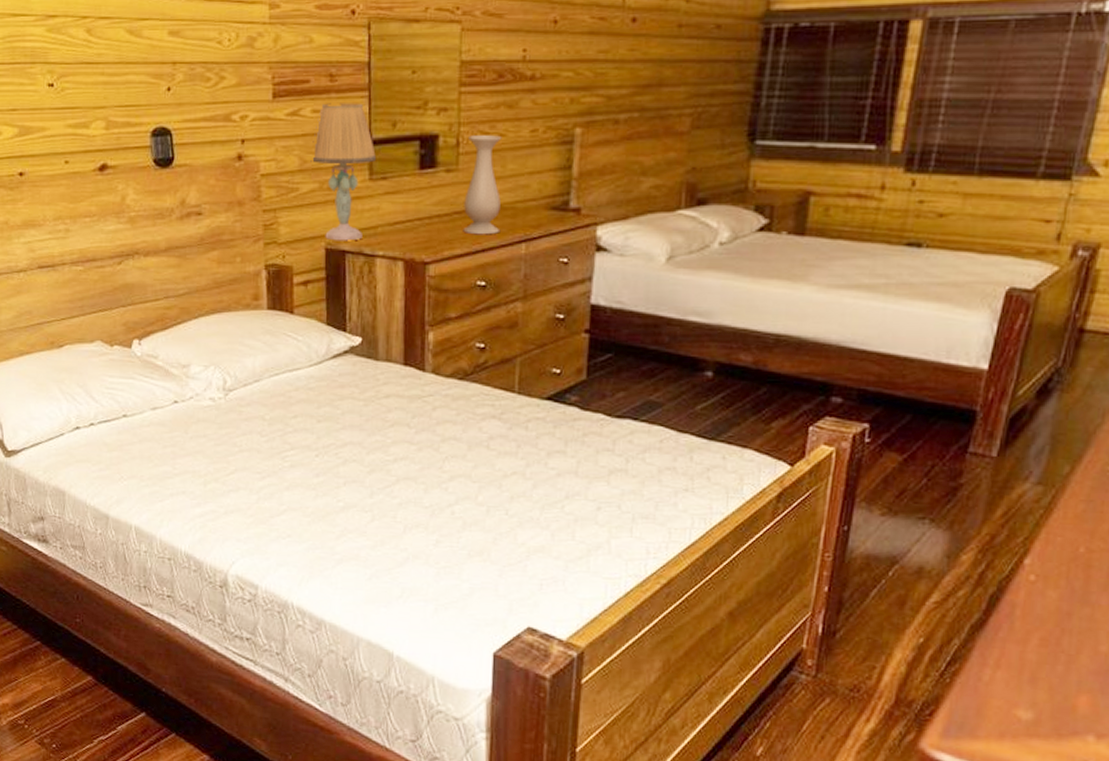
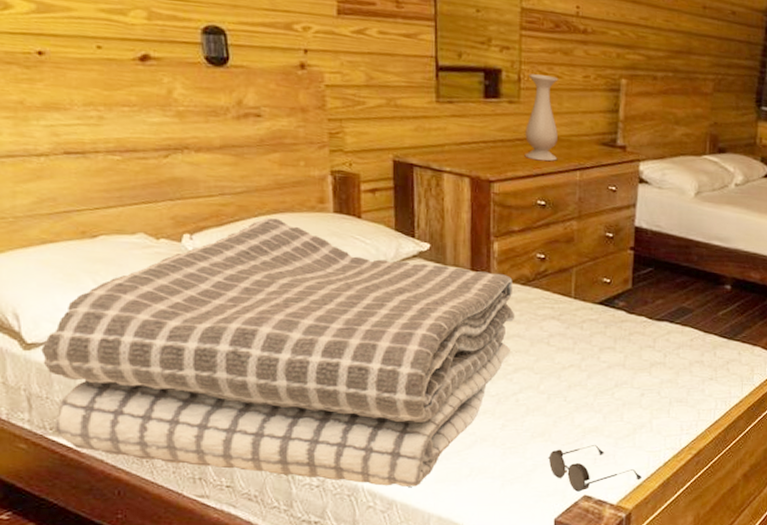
towel: none [18,318,452,607] -> present [41,218,515,487]
table lamp: present [310,103,377,241] -> none [377,26,443,156]
sunglasses: none [487,566,597,623] -> present [548,444,642,492]

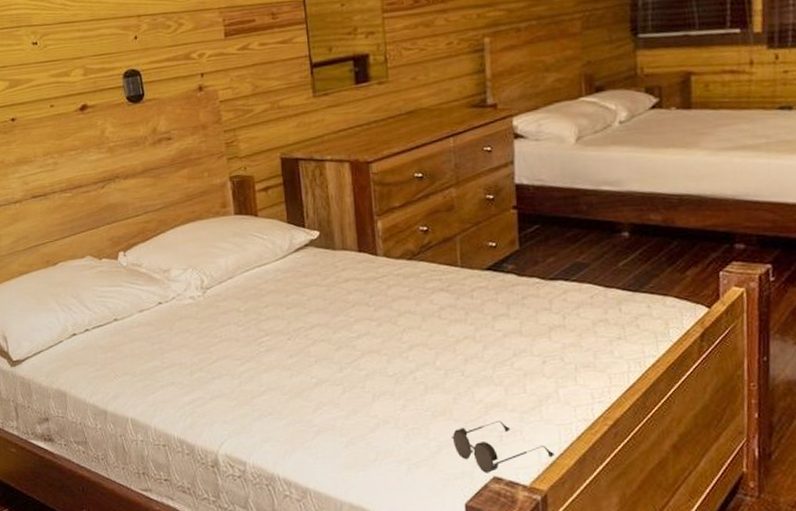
towel: present [41,218,515,487] -> none [23,227,405,475]
vase: present [524,73,559,162] -> none [394,50,430,135]

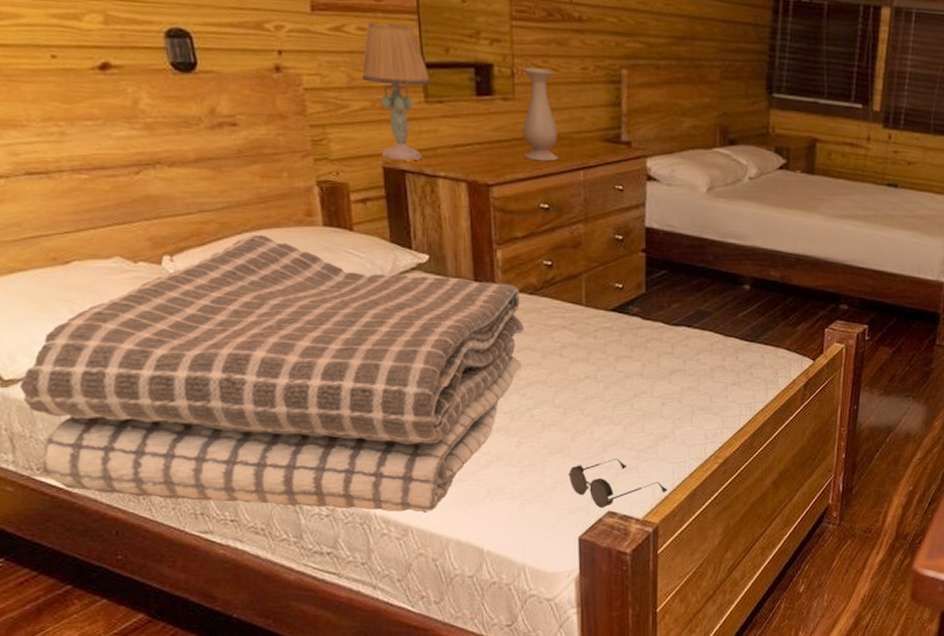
towel: none [23,227,405,475] -> present [19,234,525,512]
table lamp: none [261,34,318,151] -> present [359,22,432,161]
vase: none [394,50,430,135] -> present [523,67,559,162]

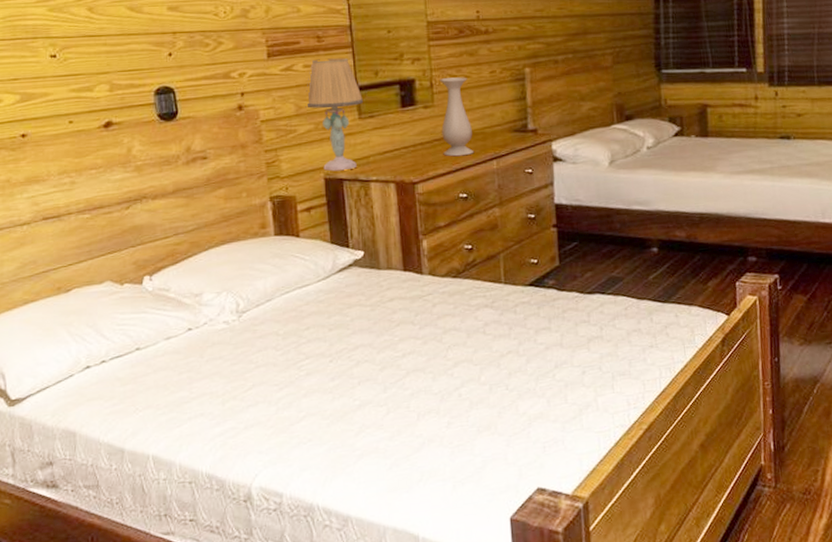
towel: present [19,234,525,512] -> none [23,248,450,503]
sunglasses: present [568,458,667,508] -> none [497,431,594,485]

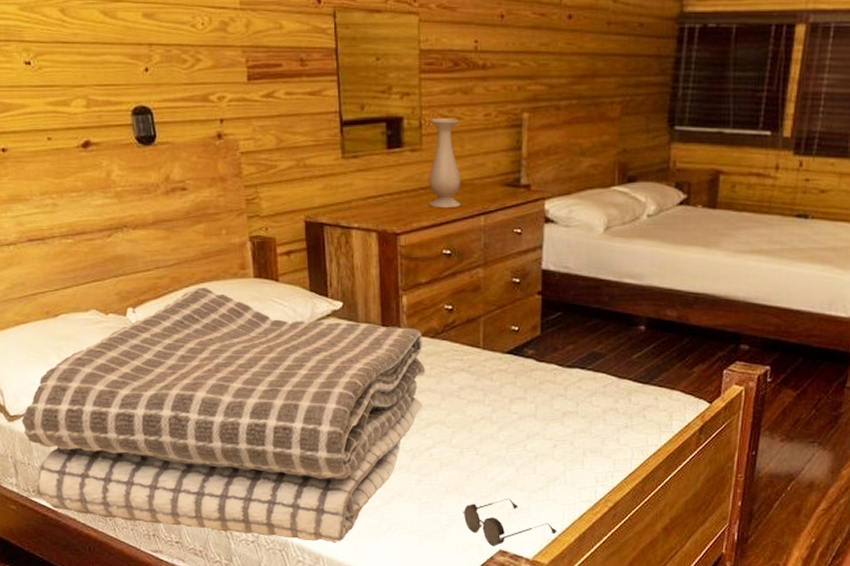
towel: none [23,248,450,503] -> present [21,286,426,542]
table lamp: present [305,57,364,172] -> none [287,86,348,215]
sunglasses: none [497,431,594,485] -> present [463,498,557,546]

